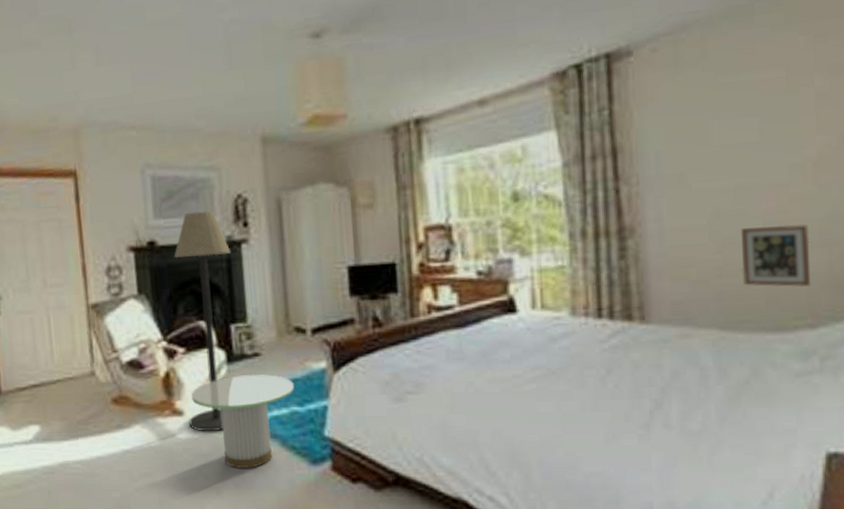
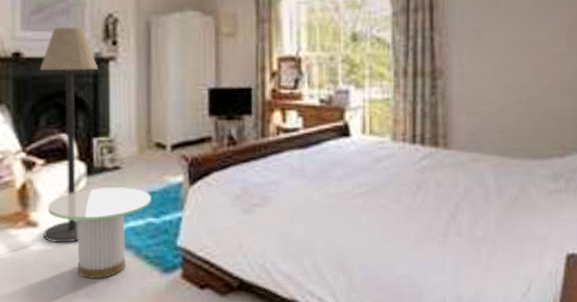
picture frame: present [741,224,811,288] -> none [516,75,563,125]

